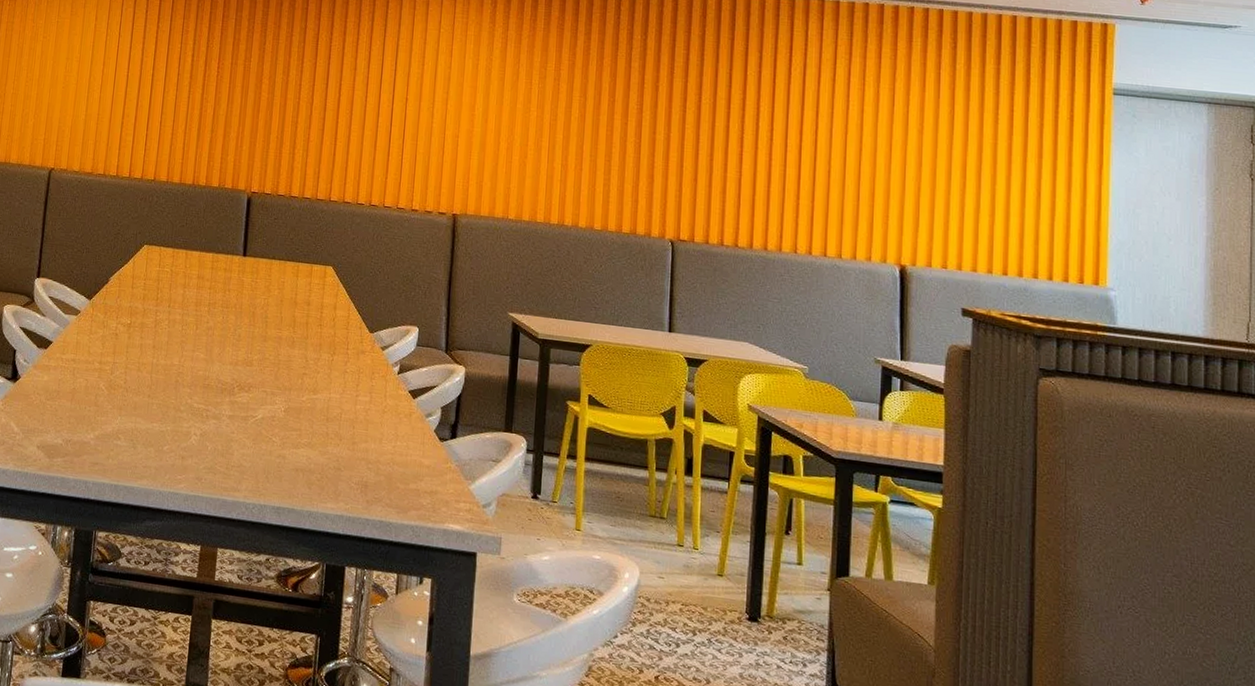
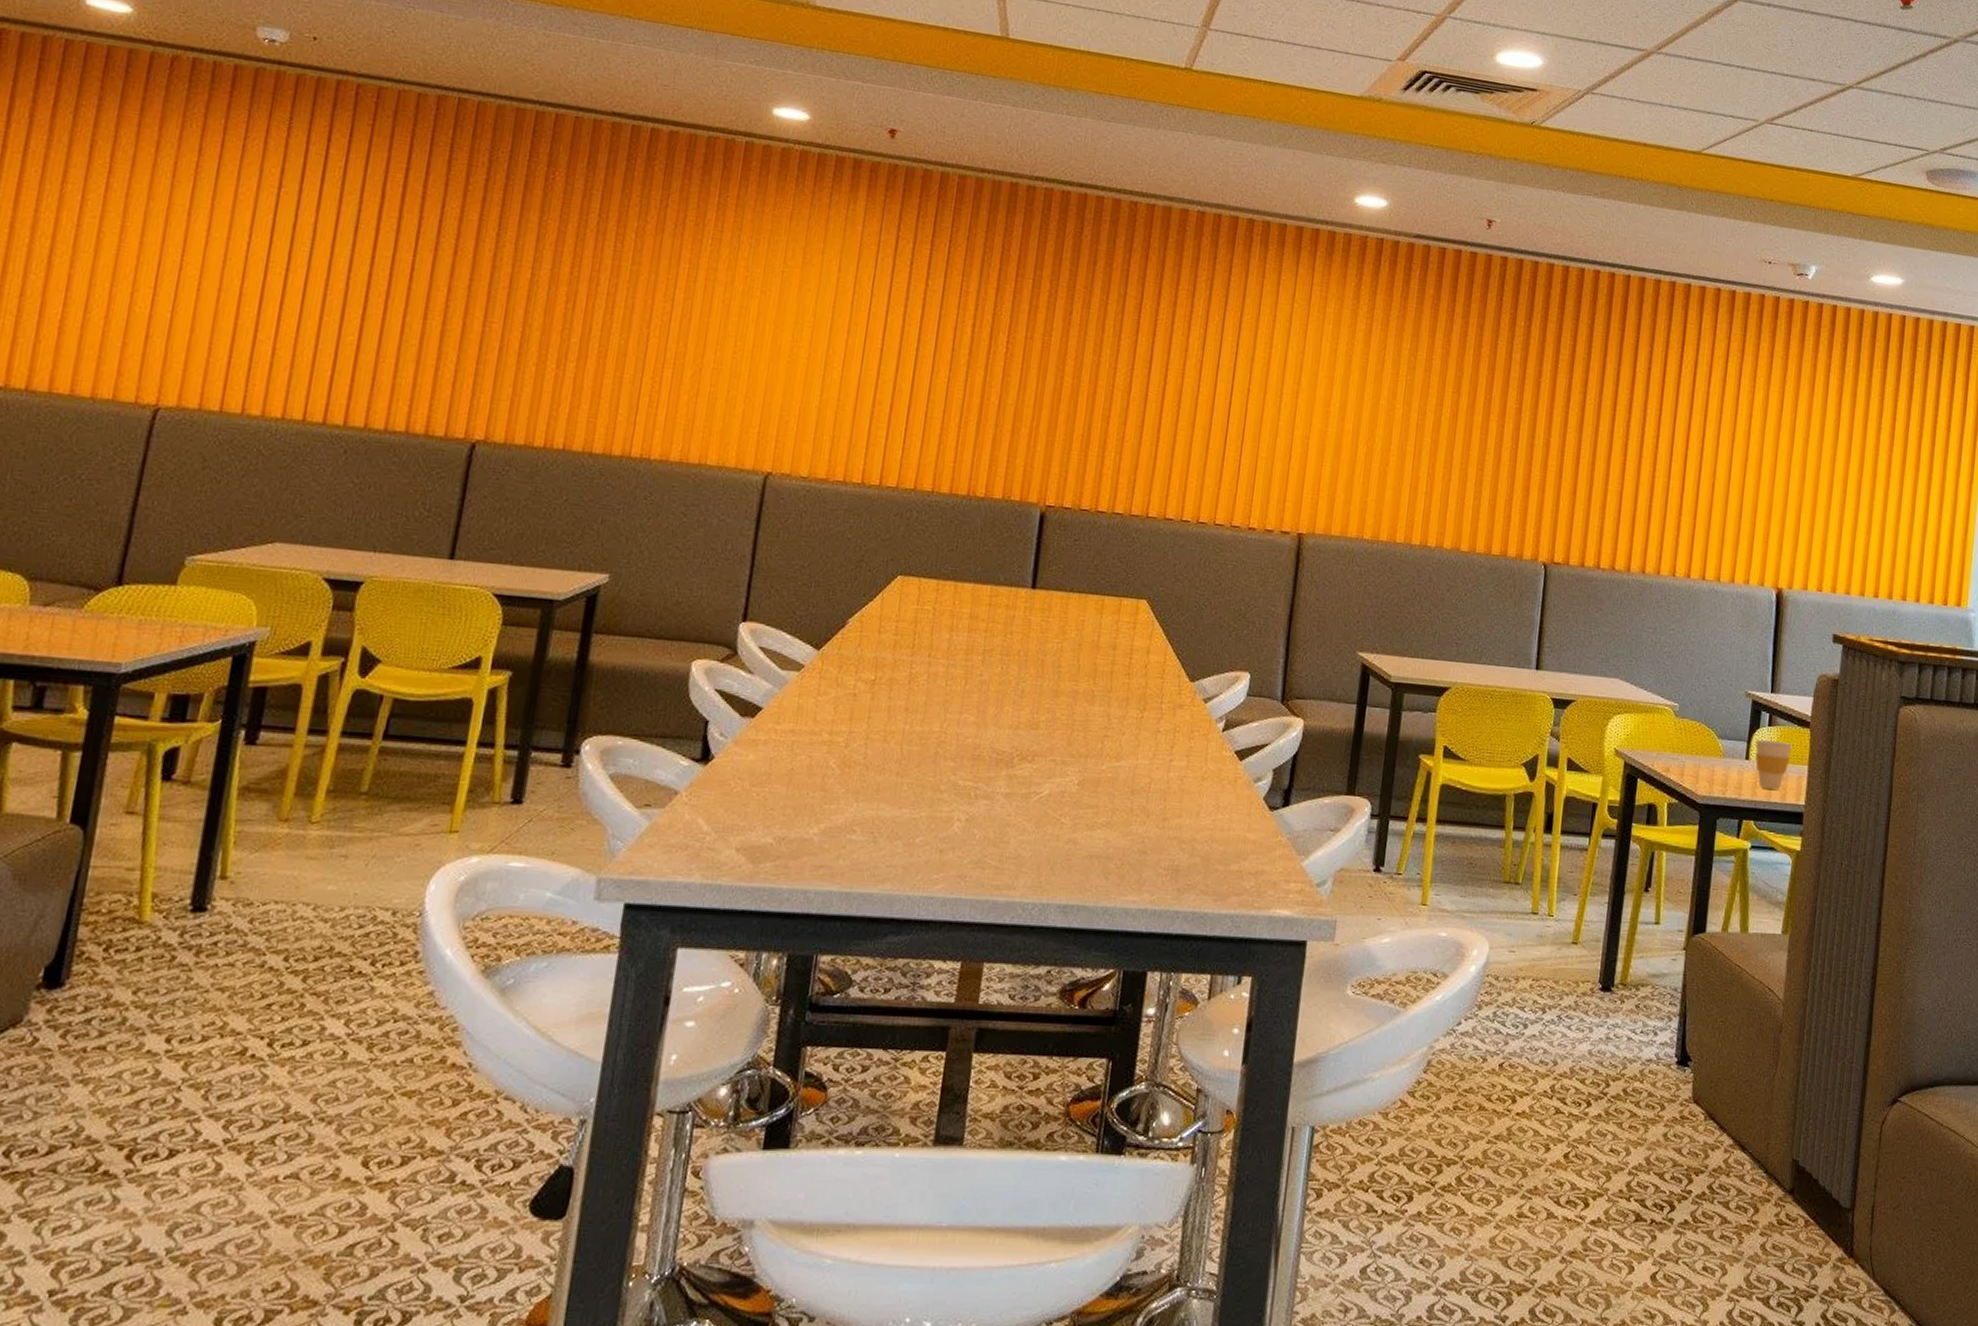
cup: none [888,403,927,451] -> present [1755,740,1793,791]

